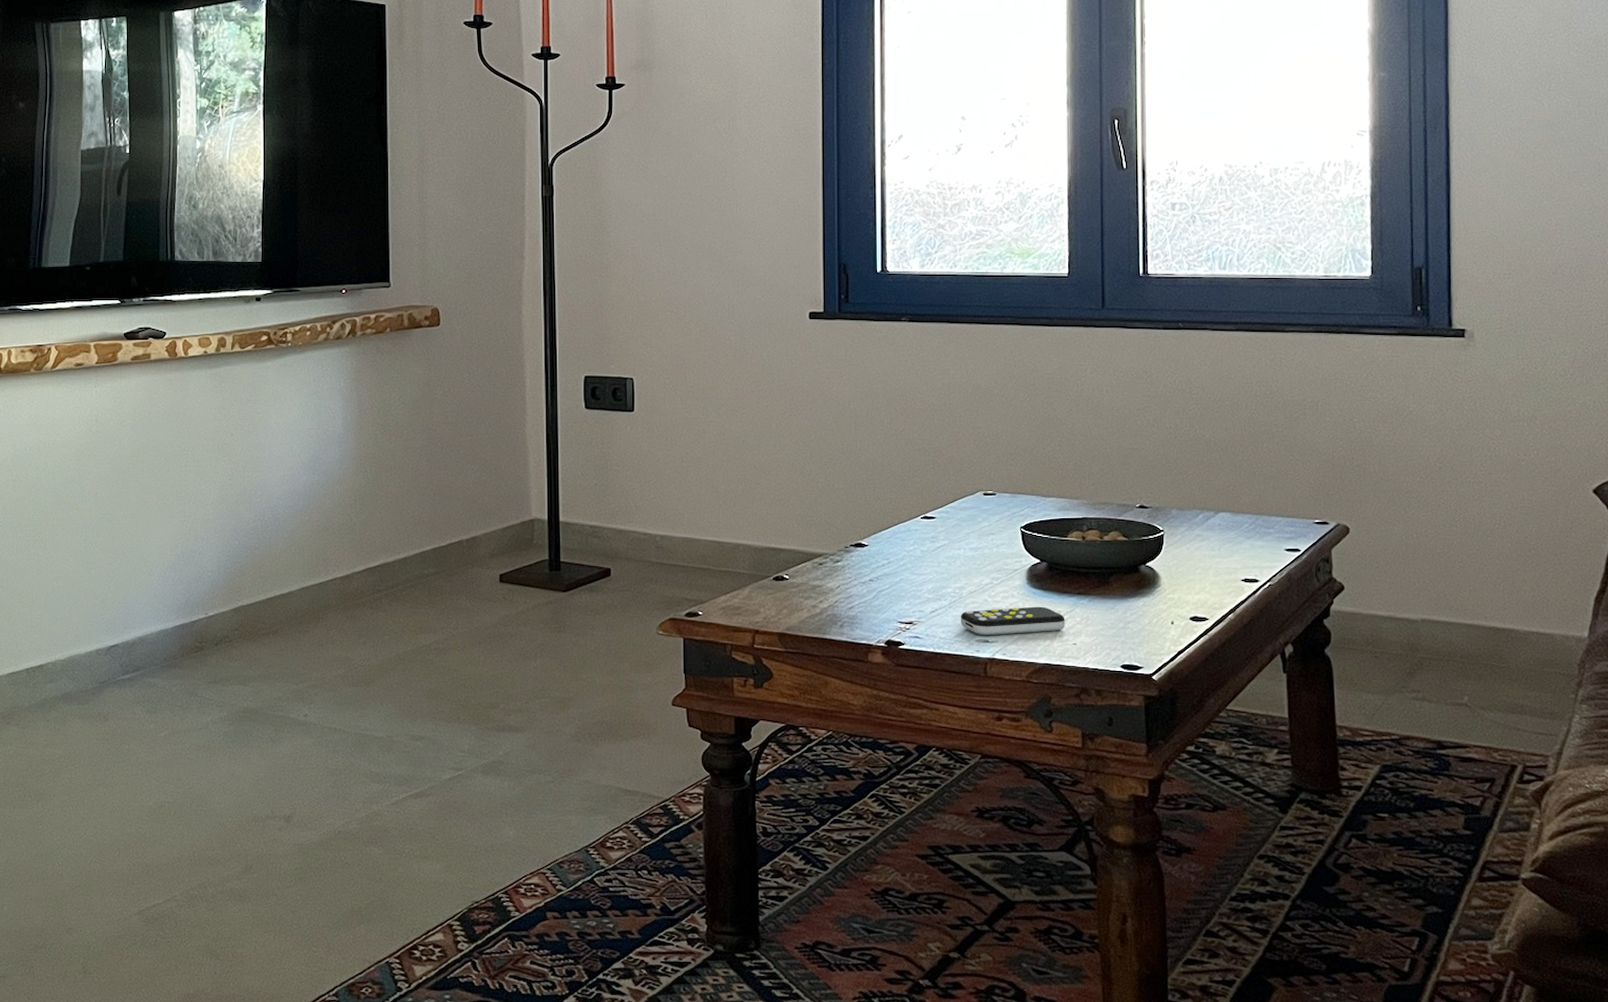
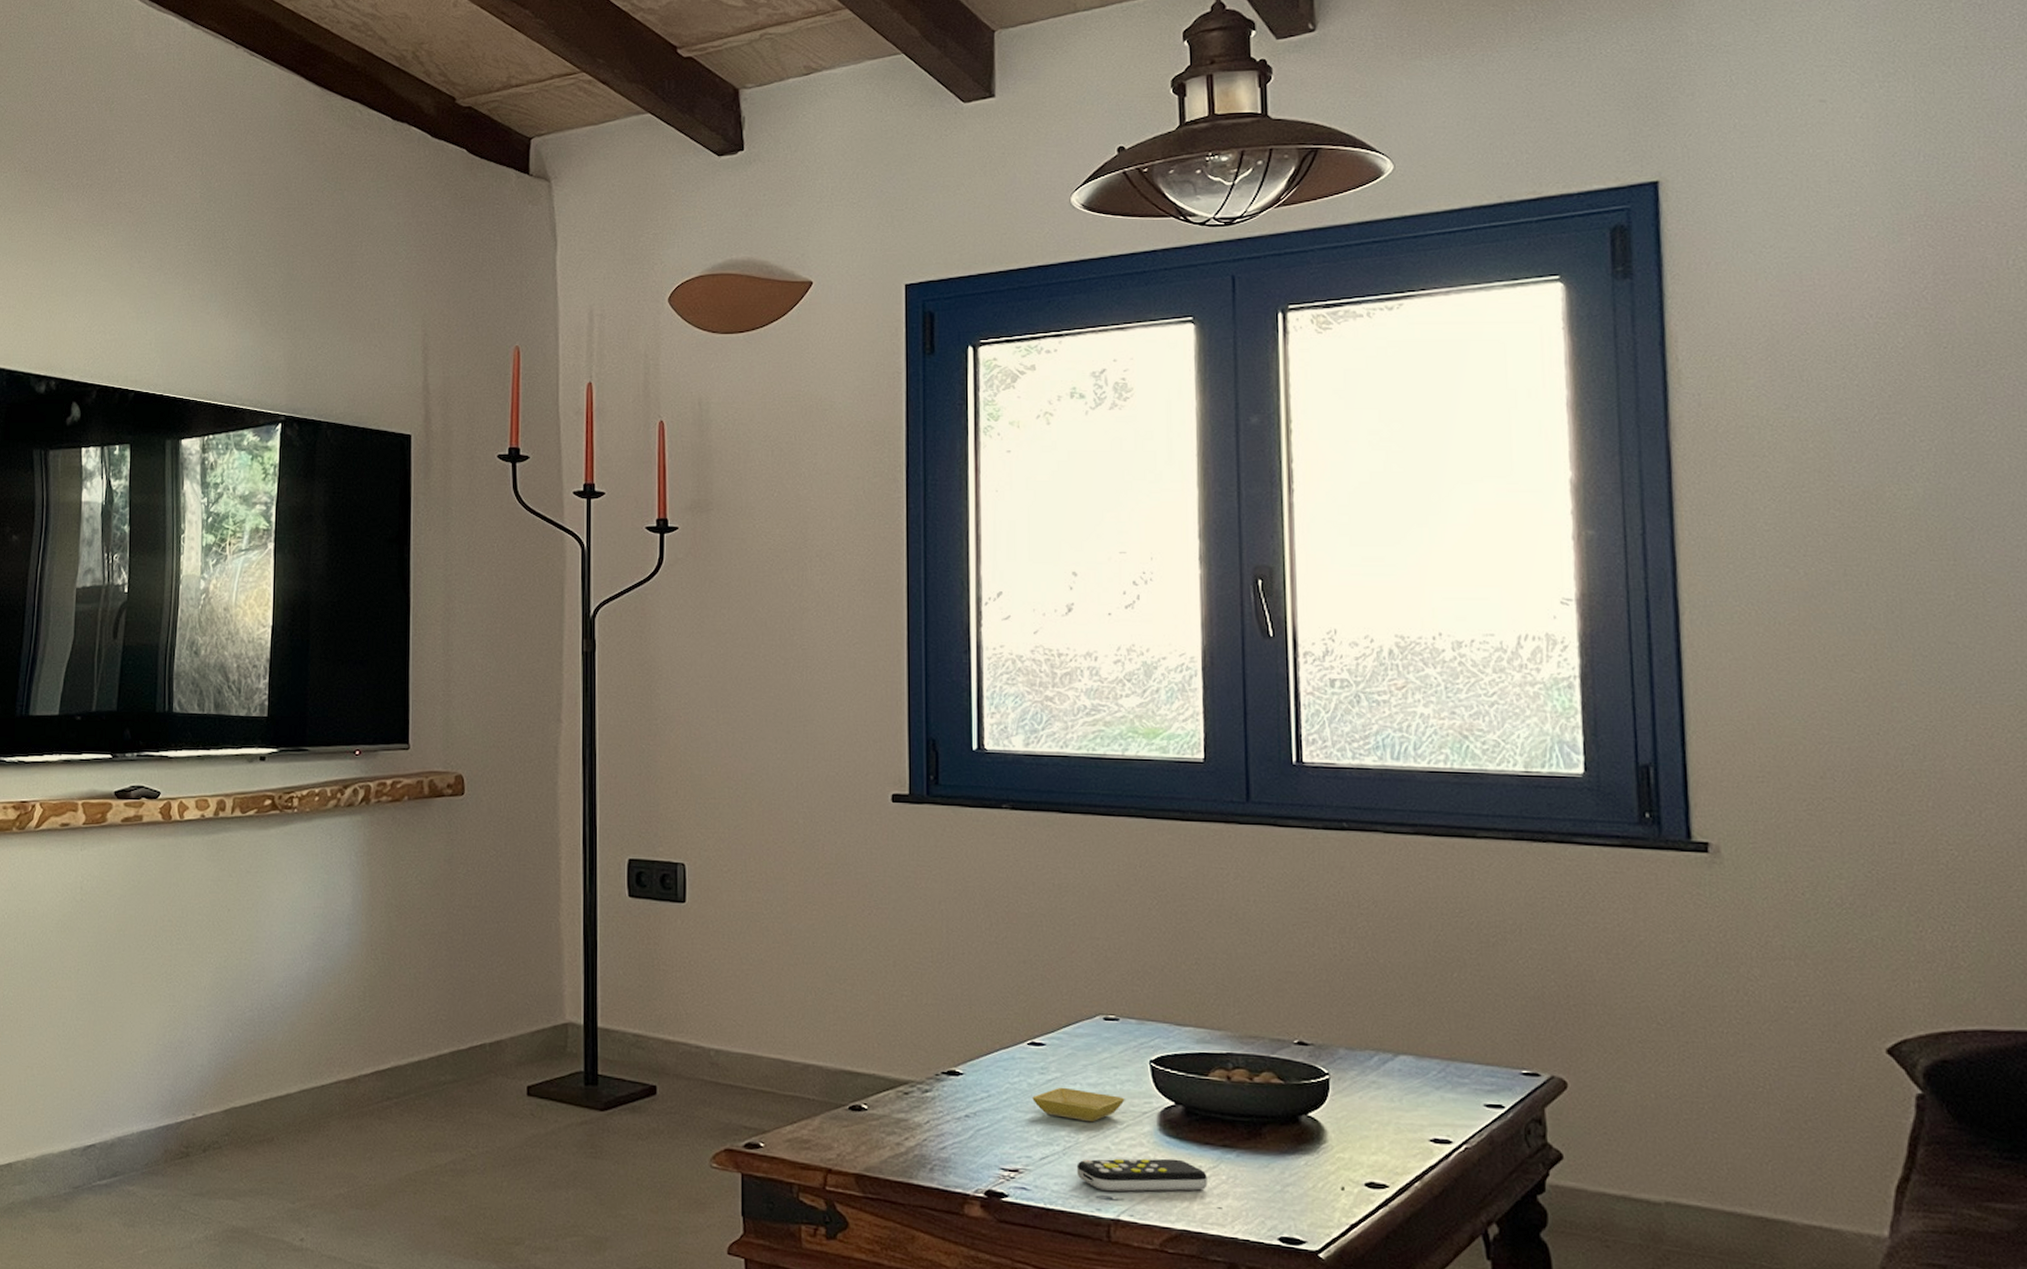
saucer: none [925,552,1000,580] -> present [1032,1087,1125,1123]

